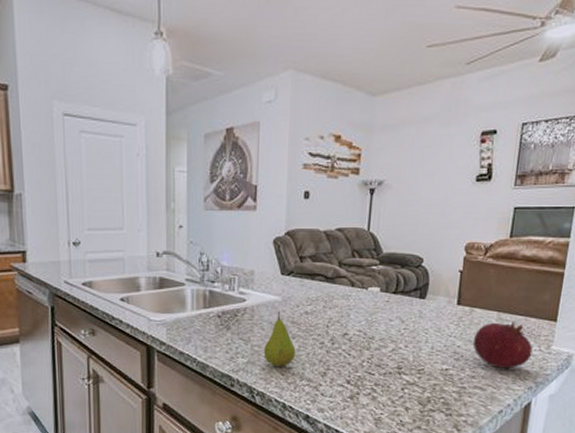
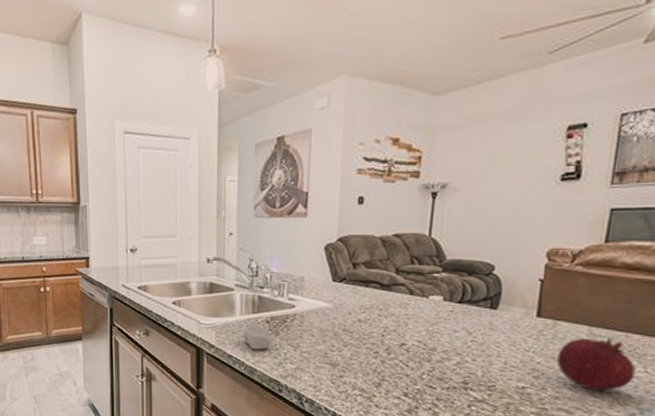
soap bar: none [195,319,222,346] -> present [244,324,271,350]
fruit: present [264,311,296,367] -> none [313,318,348,376]

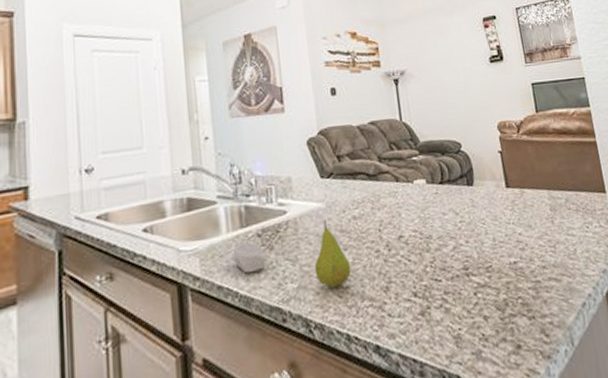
fruit: none [313,318,348,376] -> present [314,220,351,289]
fruit: present [556,337,636,392] -> none [532,197,595,253]

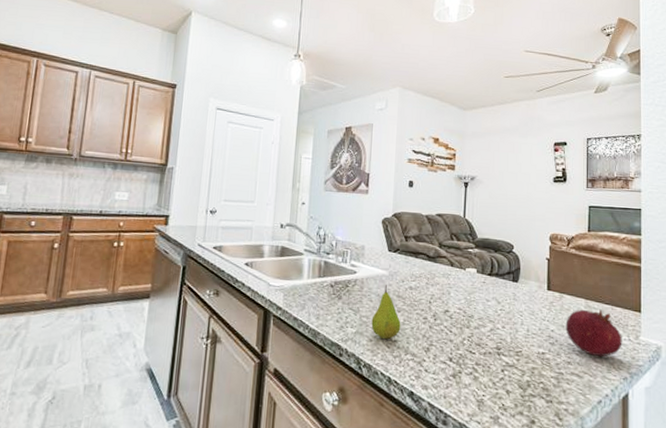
soap bar: present [233,241,266,274] -> none [309,287,334,313]
fruit: none [532,197,595,253] -> present [565,309,622,357]

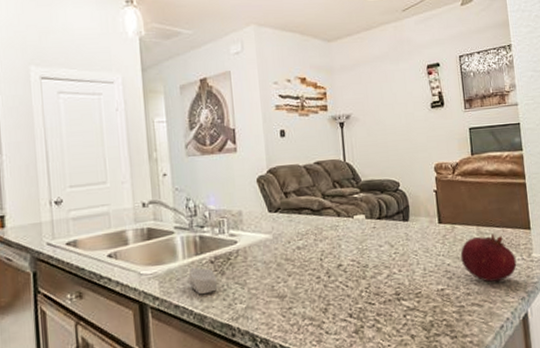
soap bar: none [309,287,334,313] -> present [188,267,218,295]
fruit: present [371,285,401,340] -> none [261,249,294,309]

